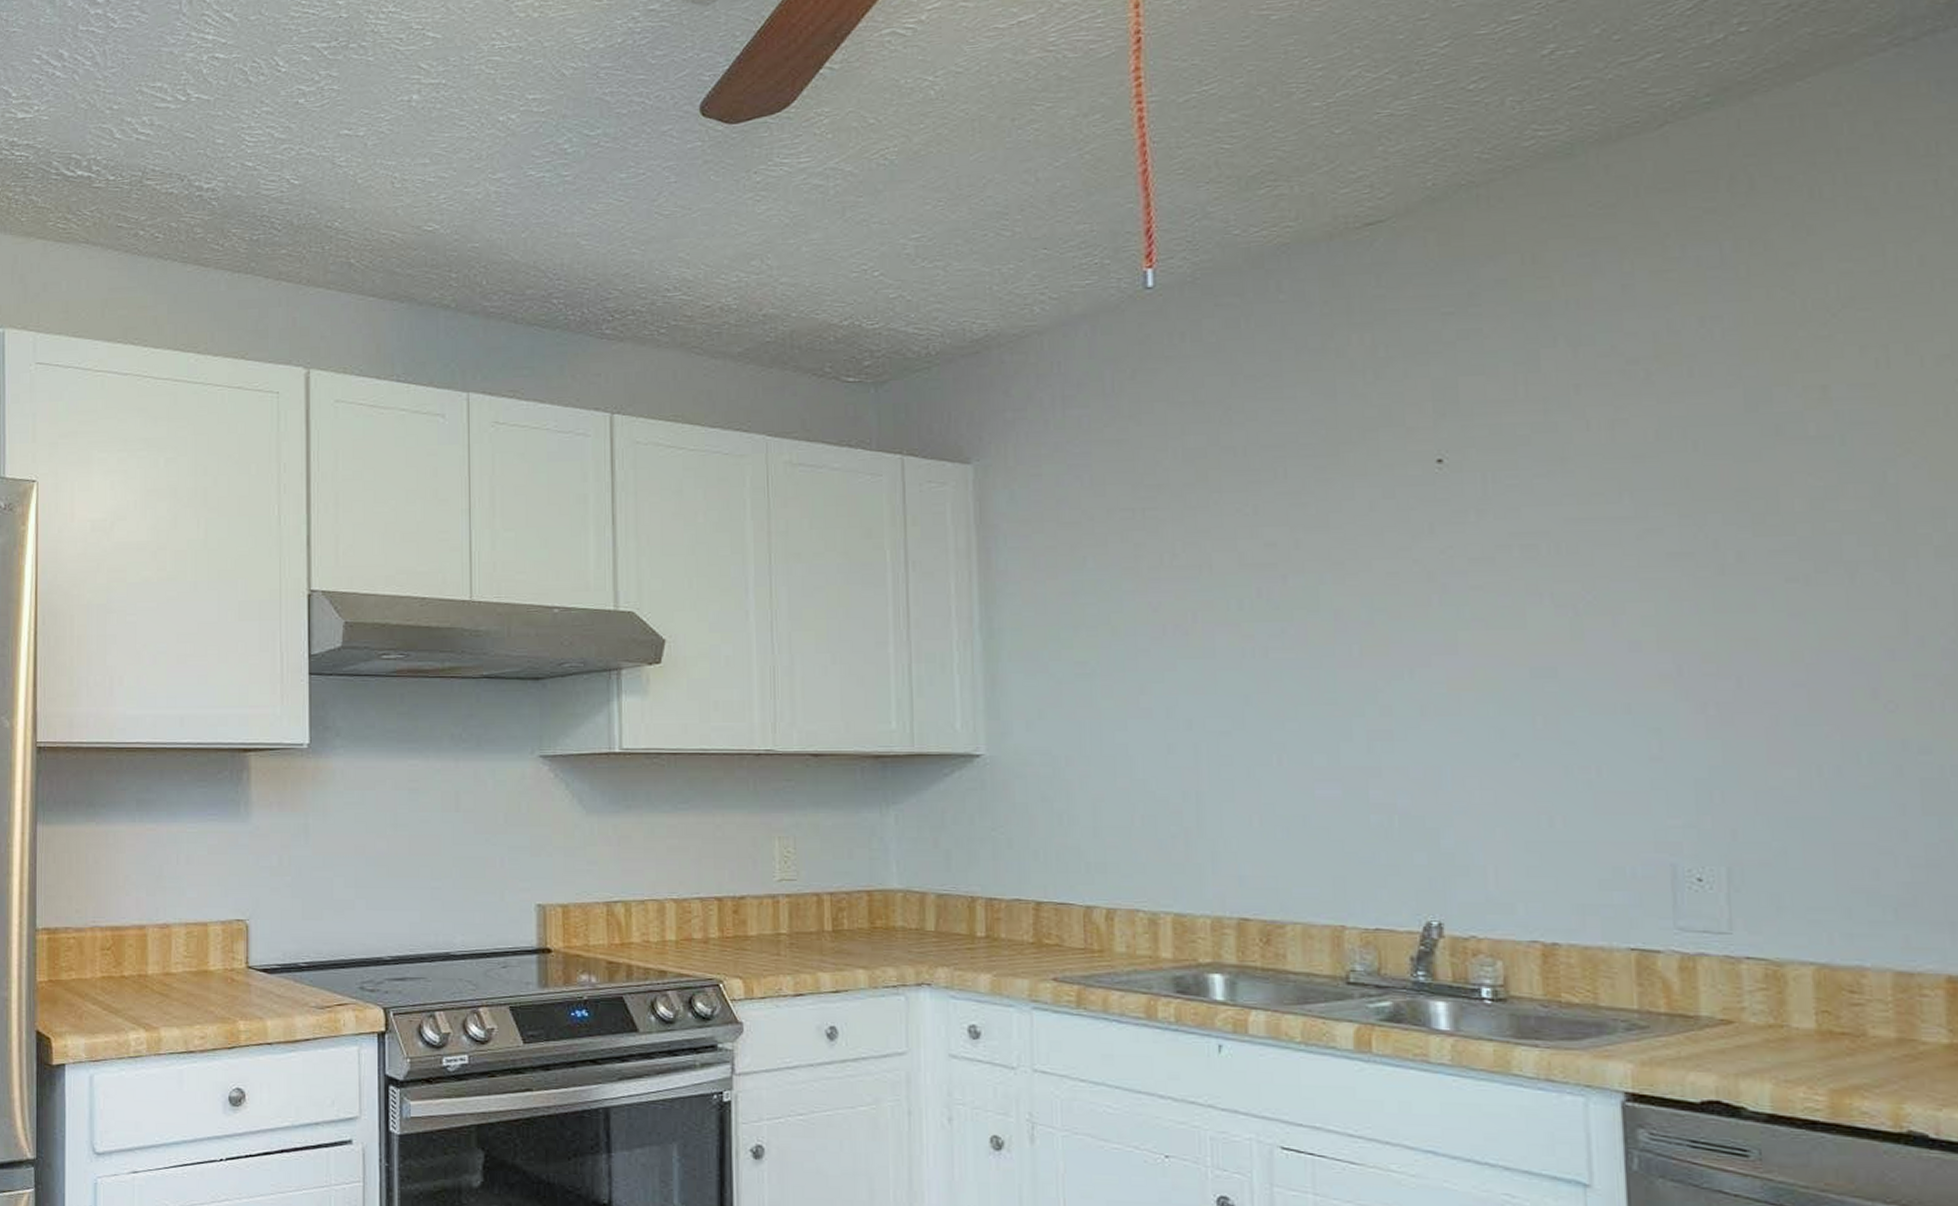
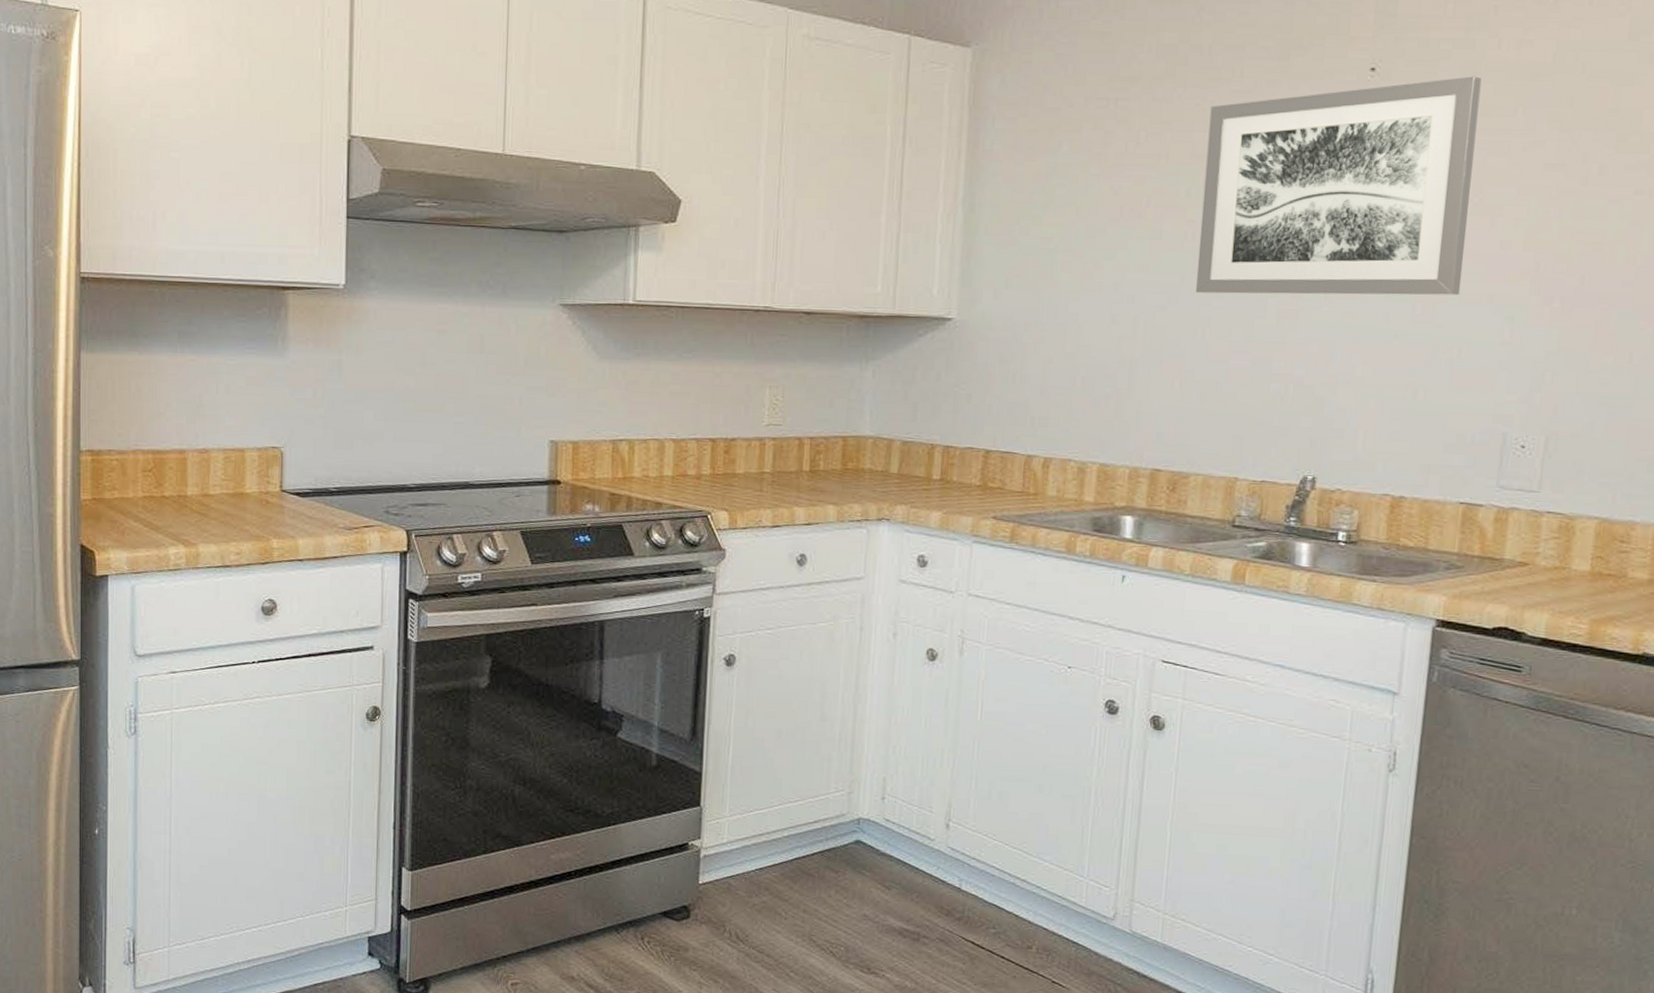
wall art: none [1254,461,1588,715] -> present [1195,76,1482,296]

